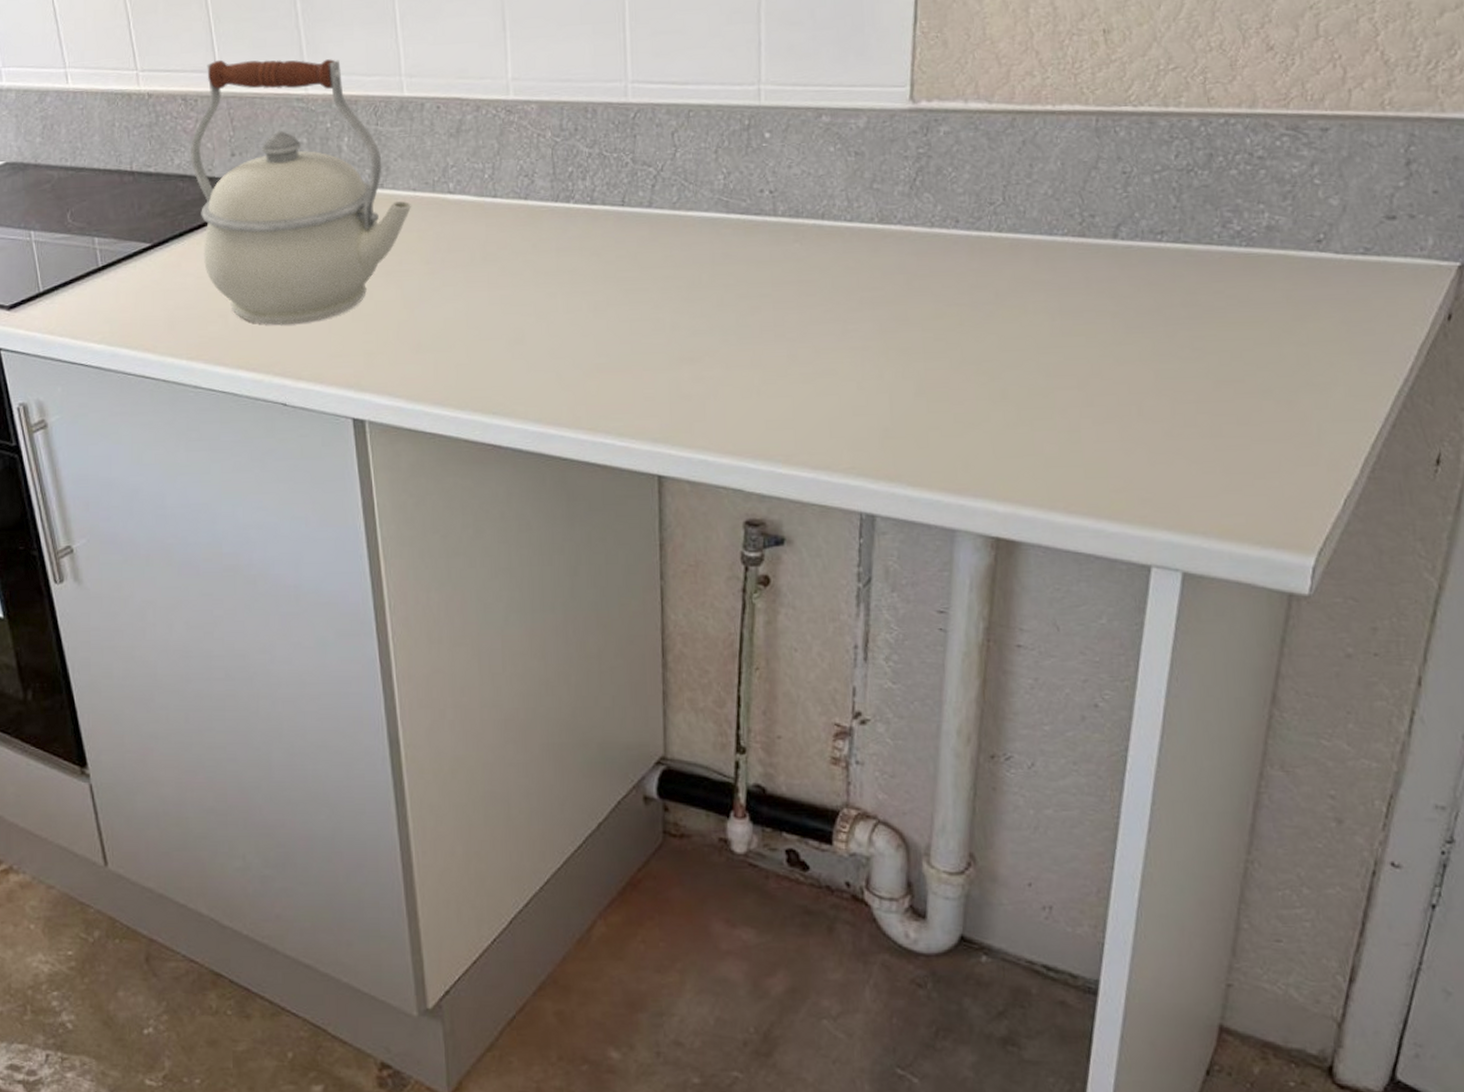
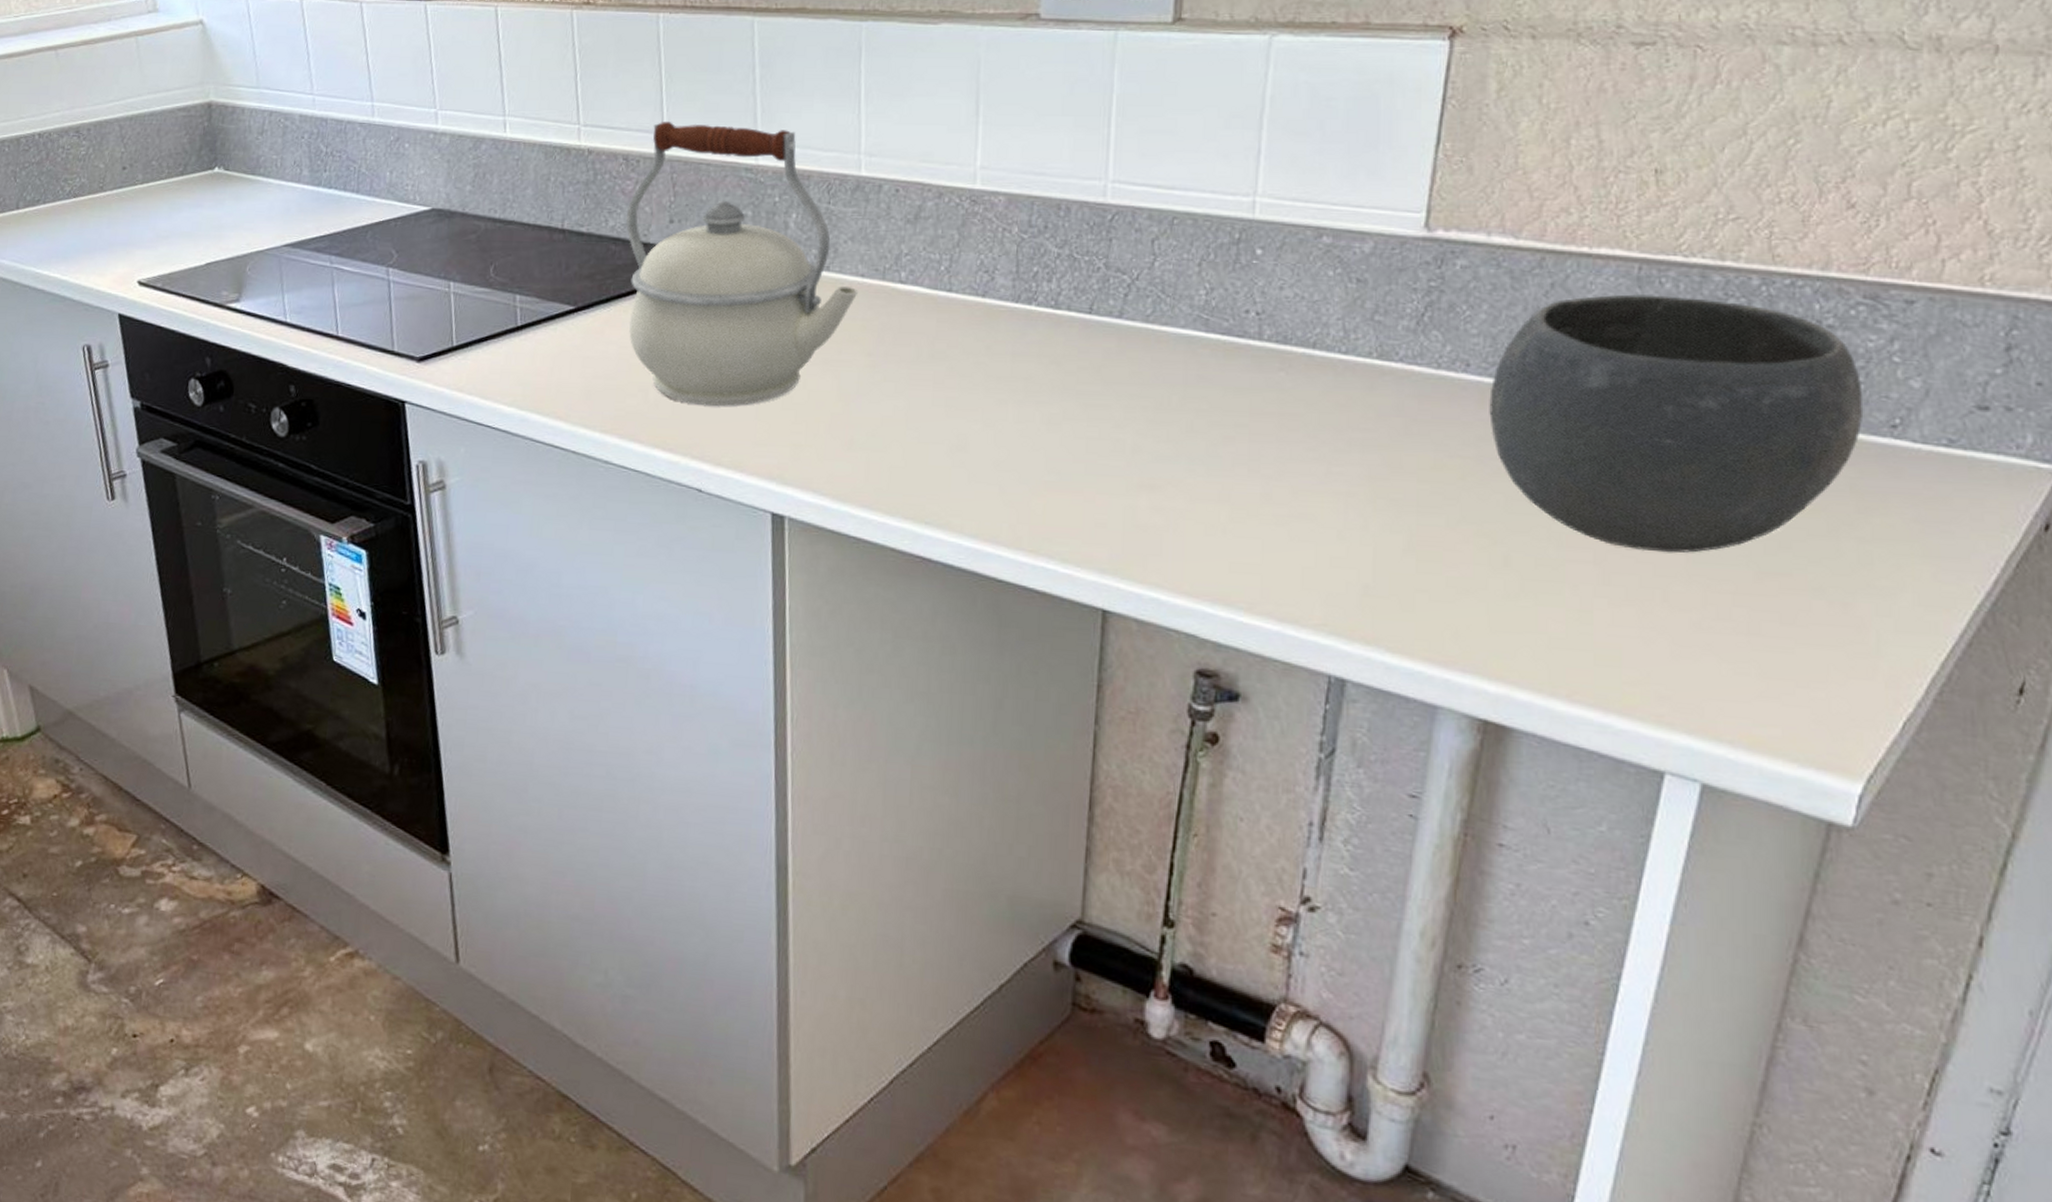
bowl: none [977,142,1294,373] -> present [1489,294,1864,553]

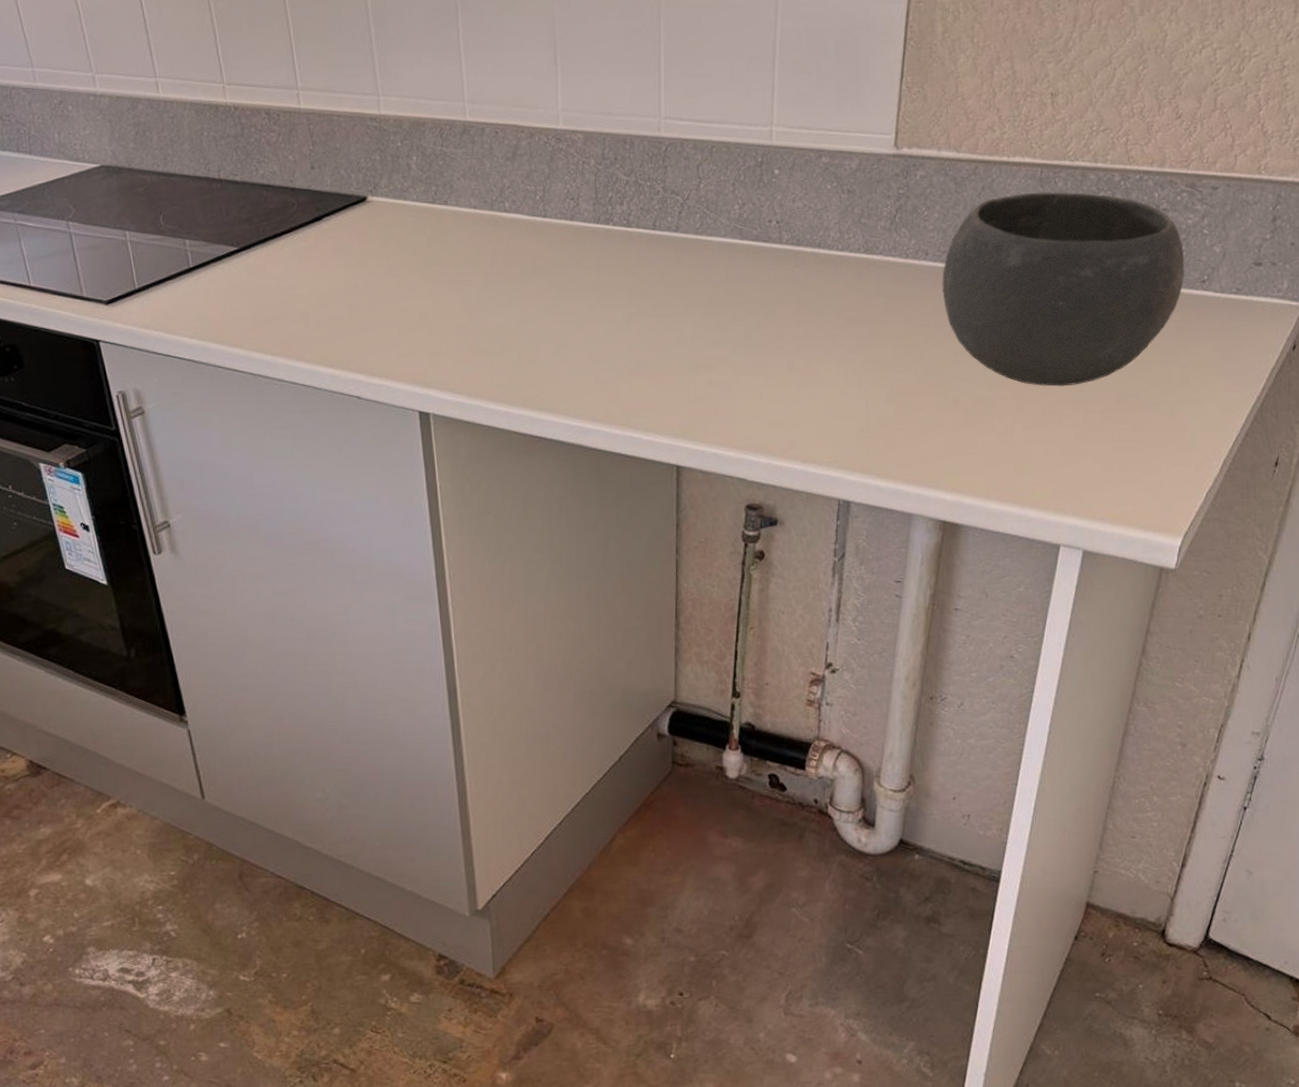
kettle: present [625,121,859,406] -> none [273,77,473,326]

